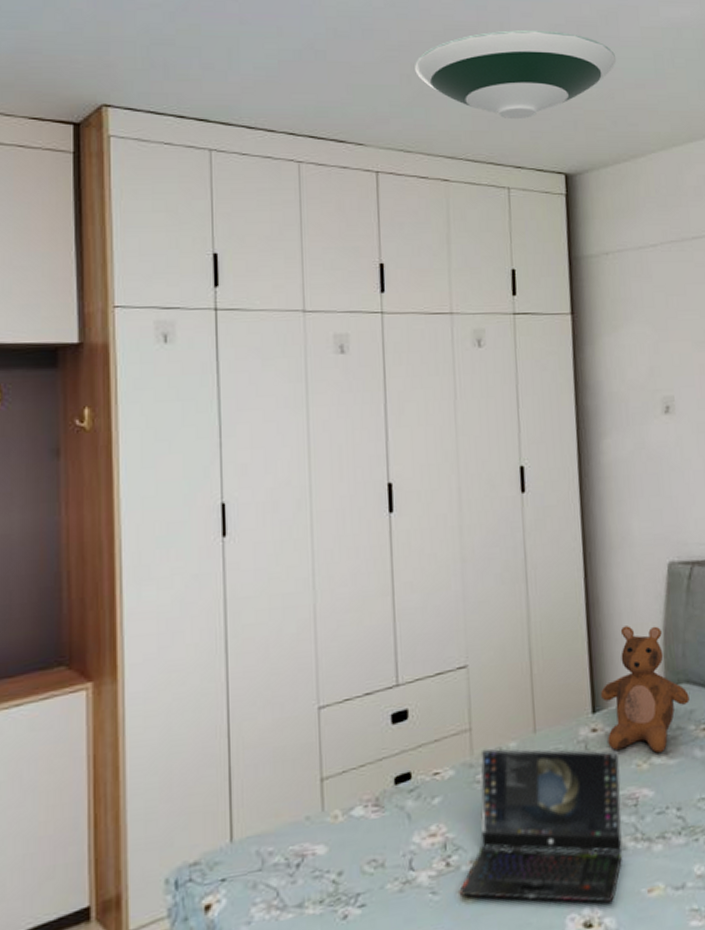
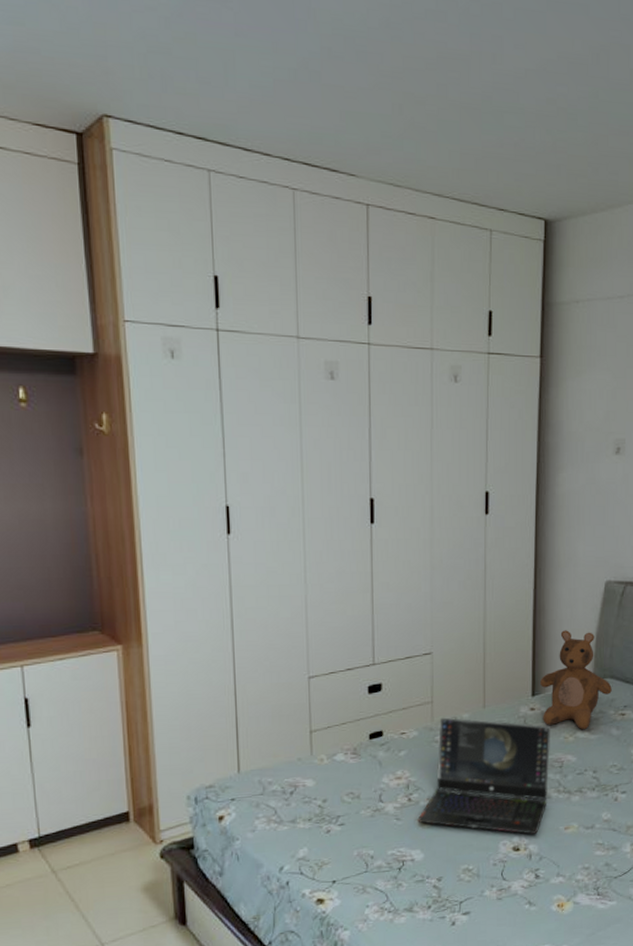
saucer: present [415,30,617,120] -> none [407,63,604,160]

